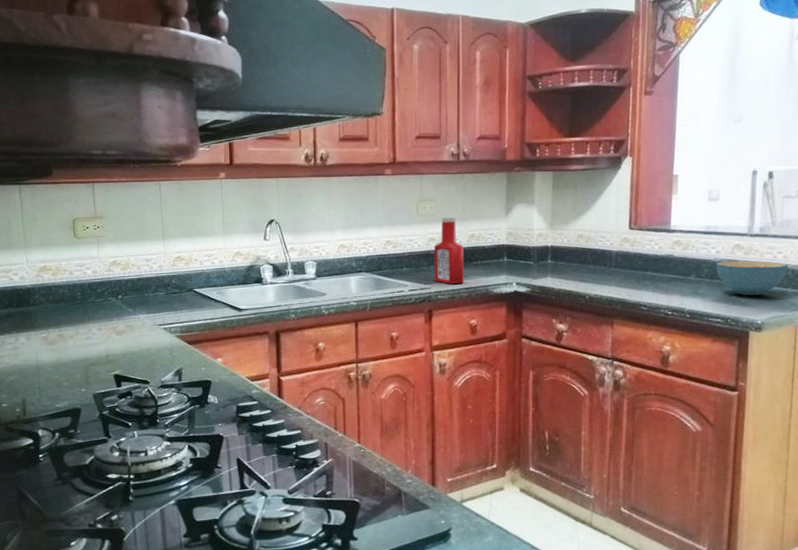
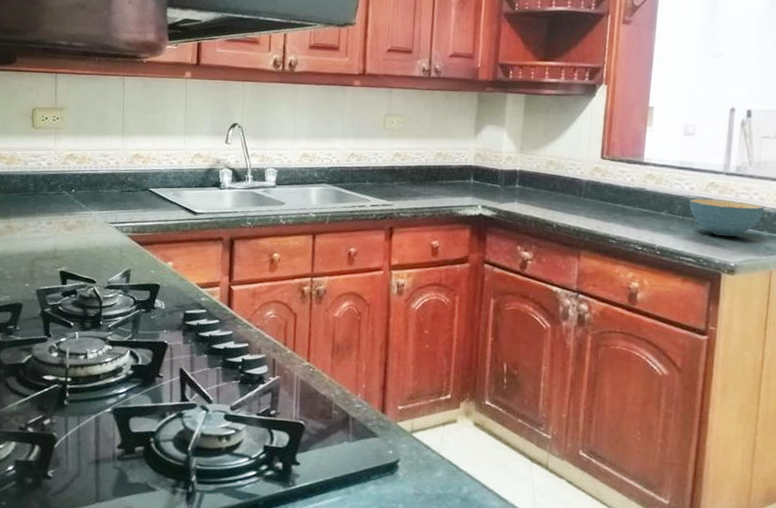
ketchup bottle: present [434,216,465,284] -> none [397,132,430,203]

